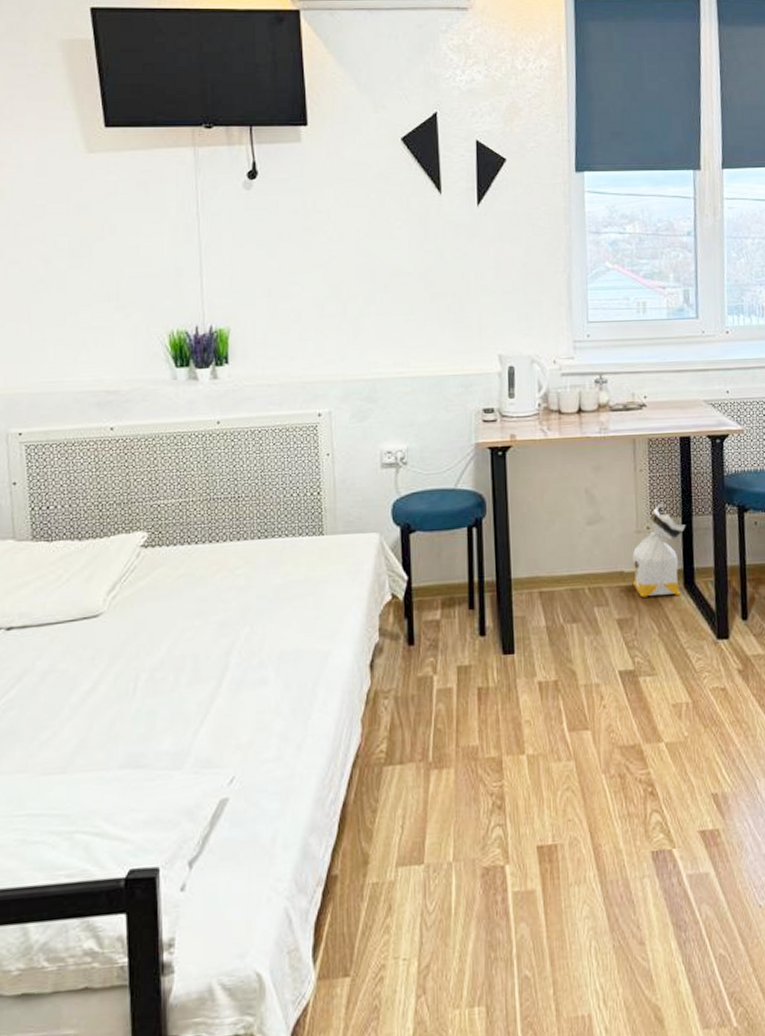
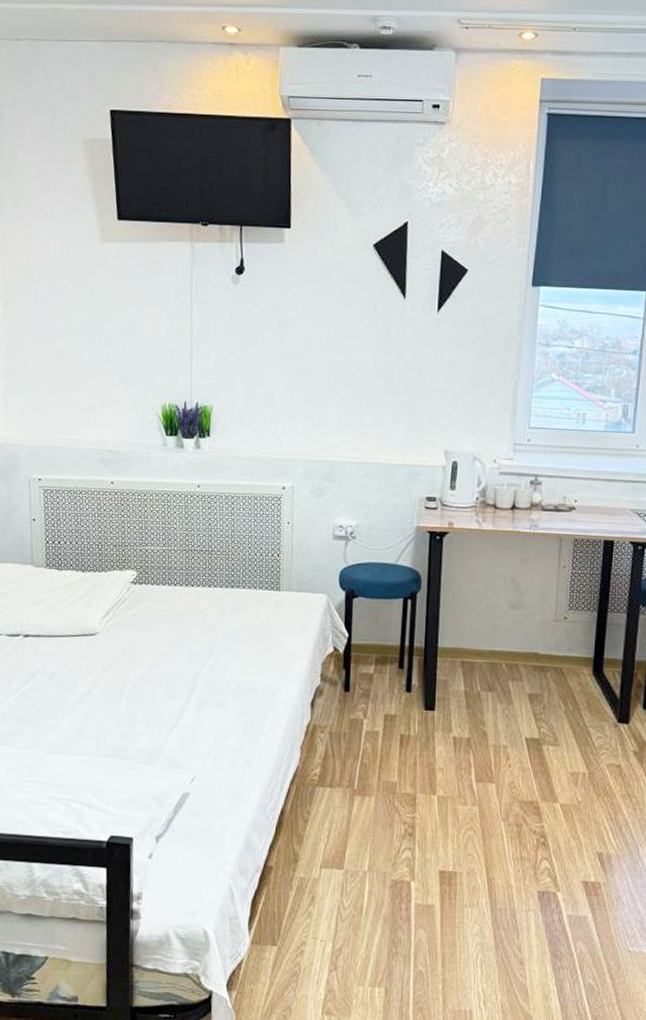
bag: present [632,503,686,598] -> none [546,597,601,680]

